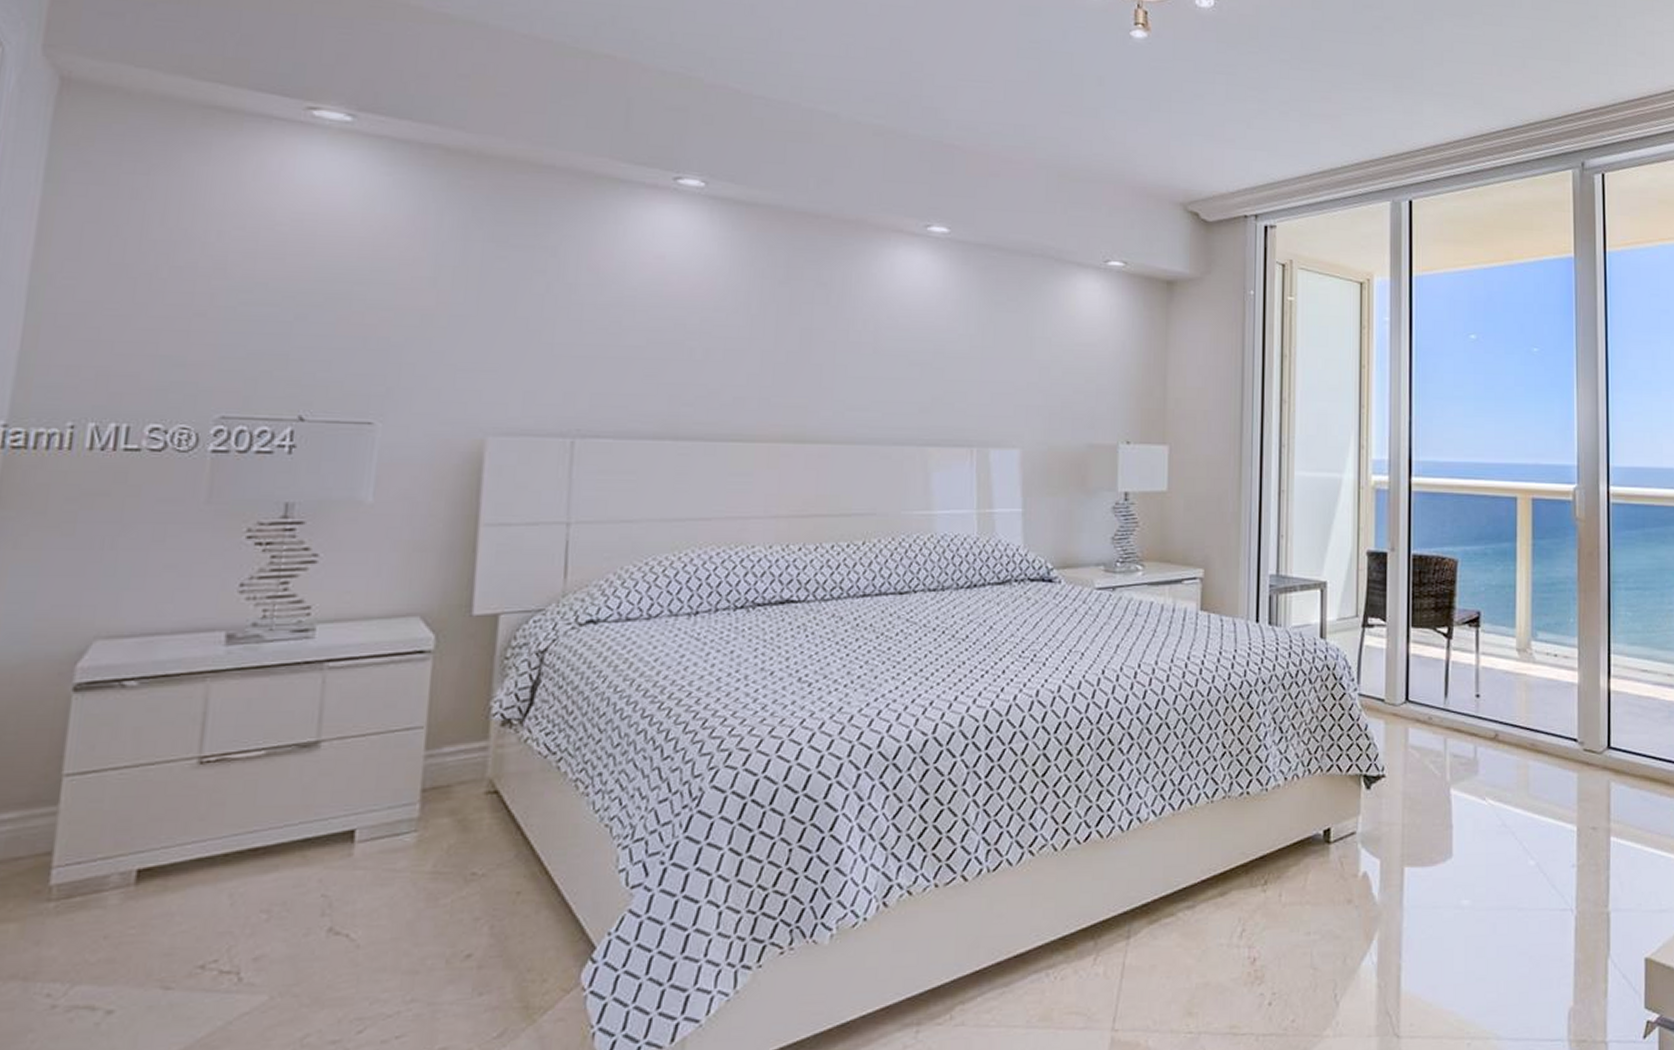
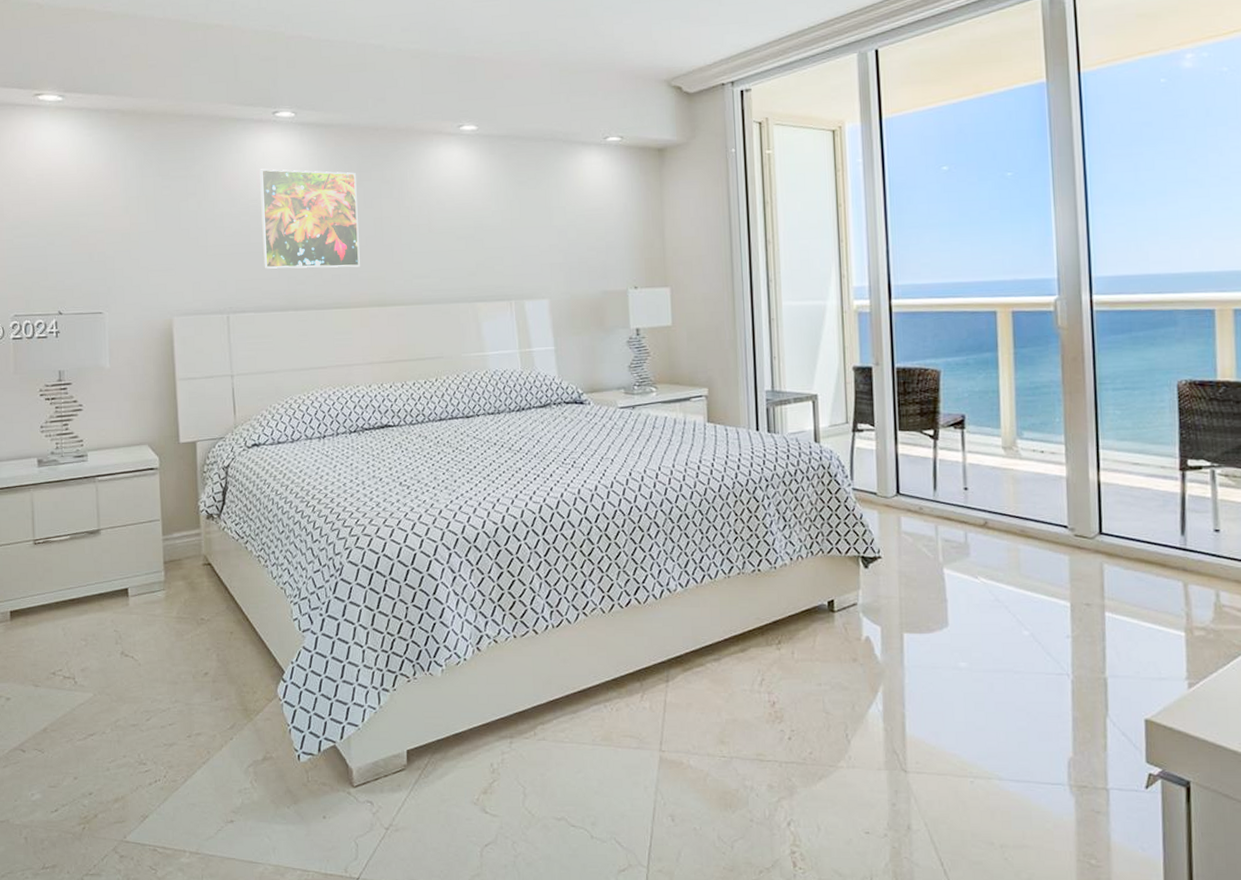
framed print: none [635,249,782,390] -> present [259,168,360,269]

